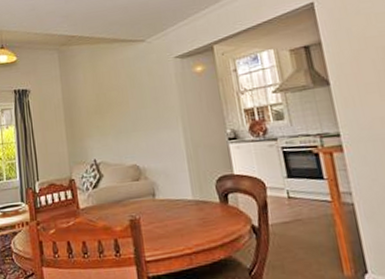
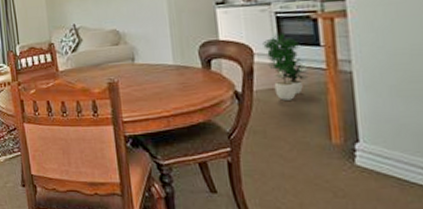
potted plant: none [273,167,318,234] -> present [262,32,312,101]

